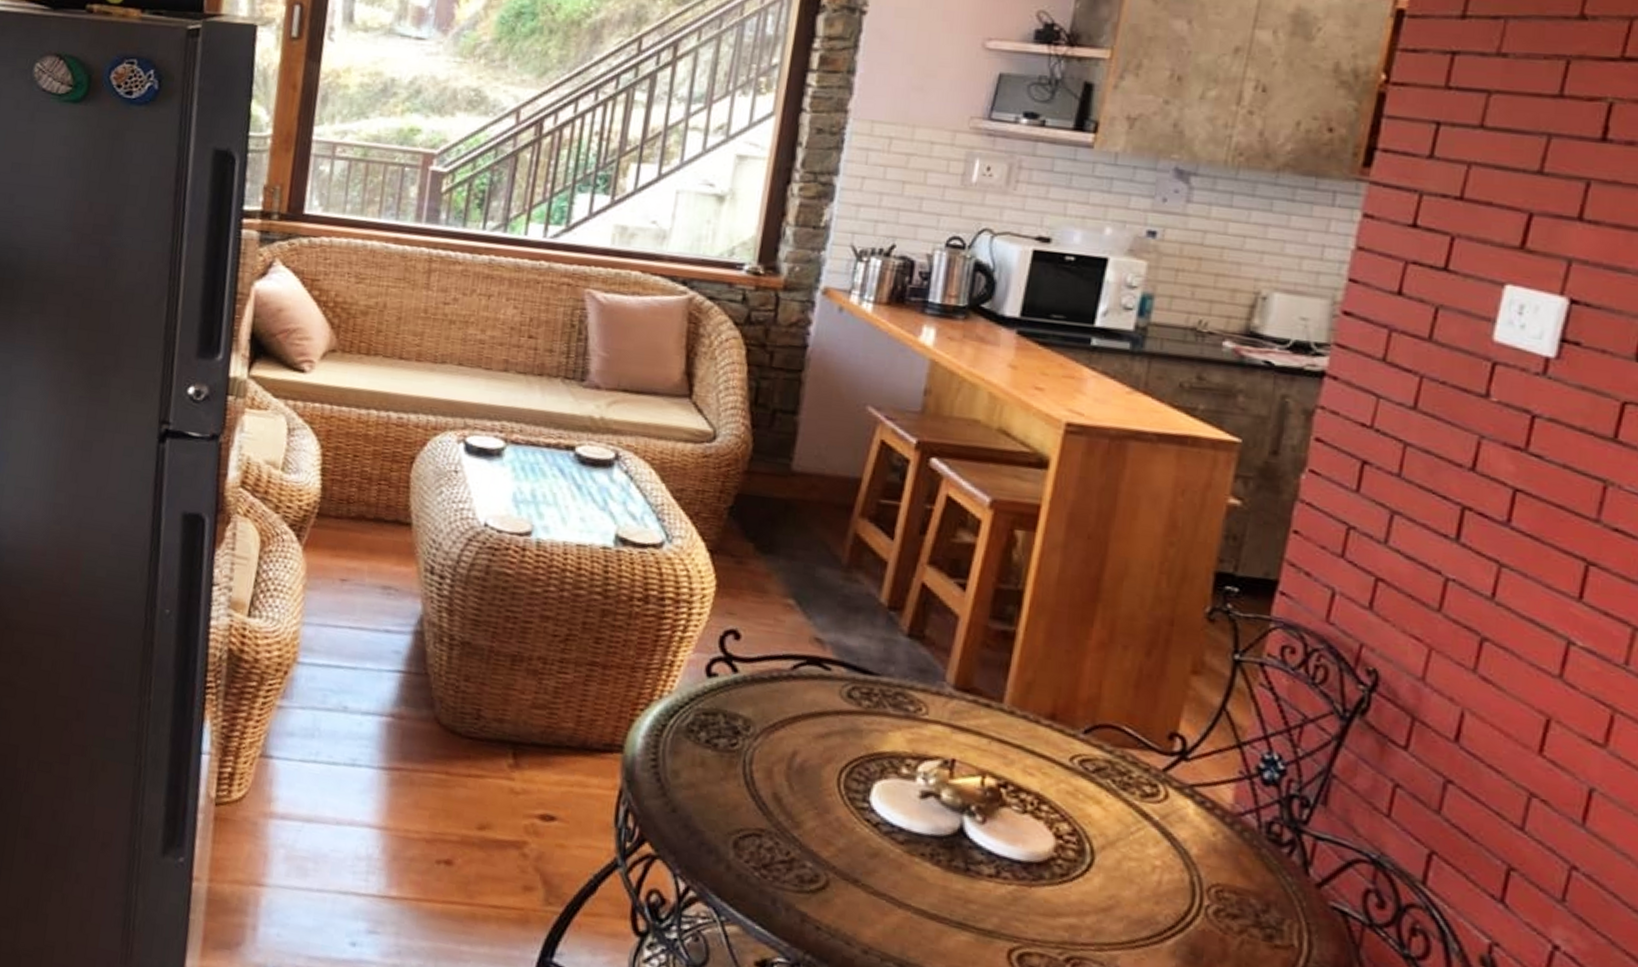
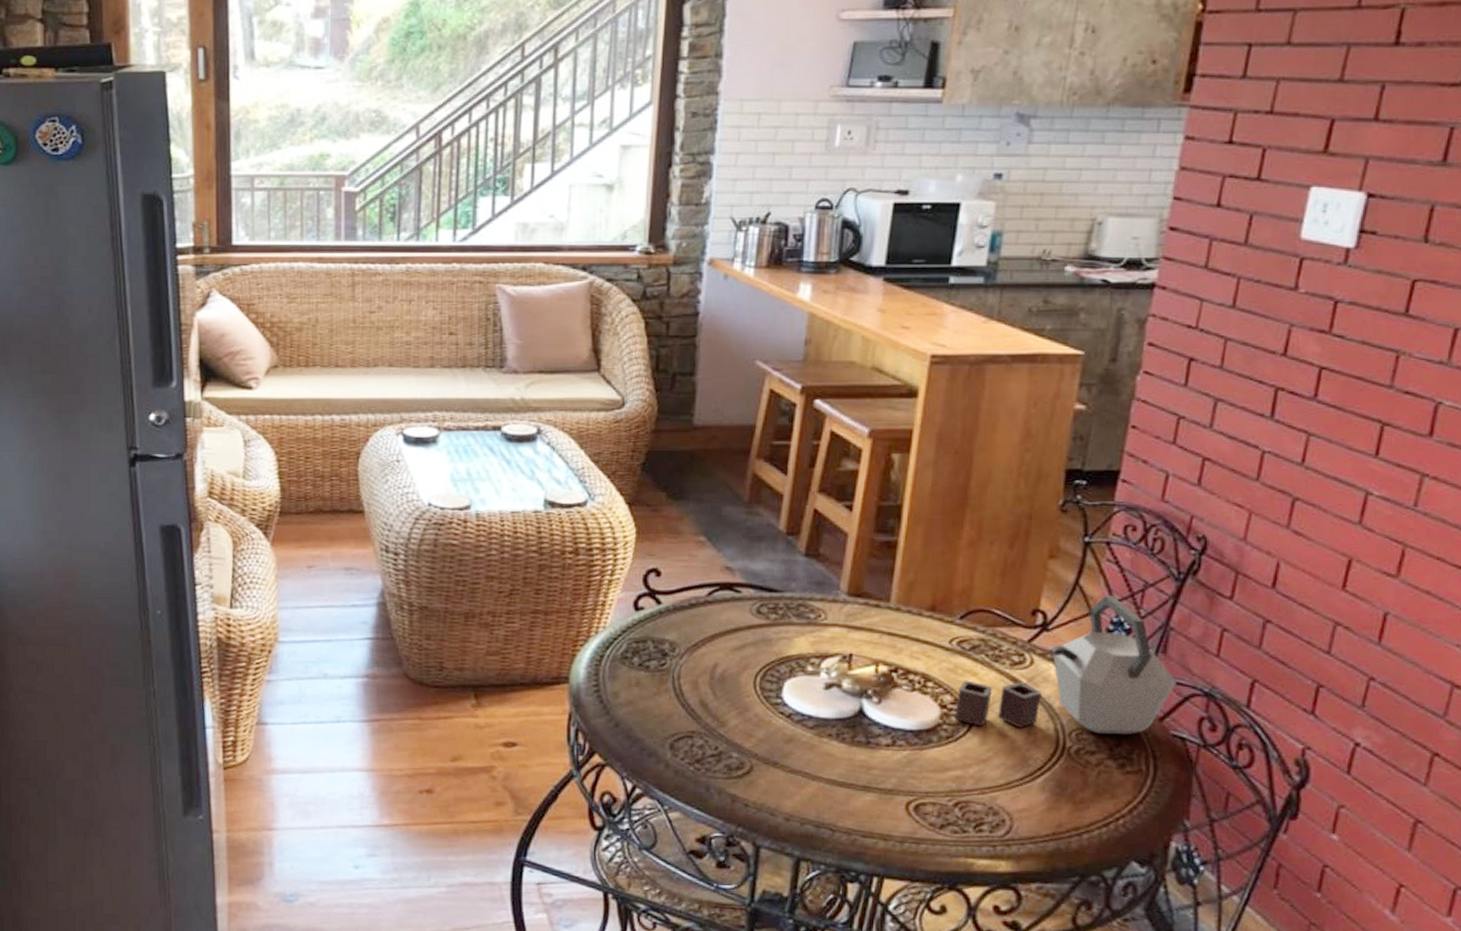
kettle: none [1071,726,1339,900] -> present [954,595,1177,735]

